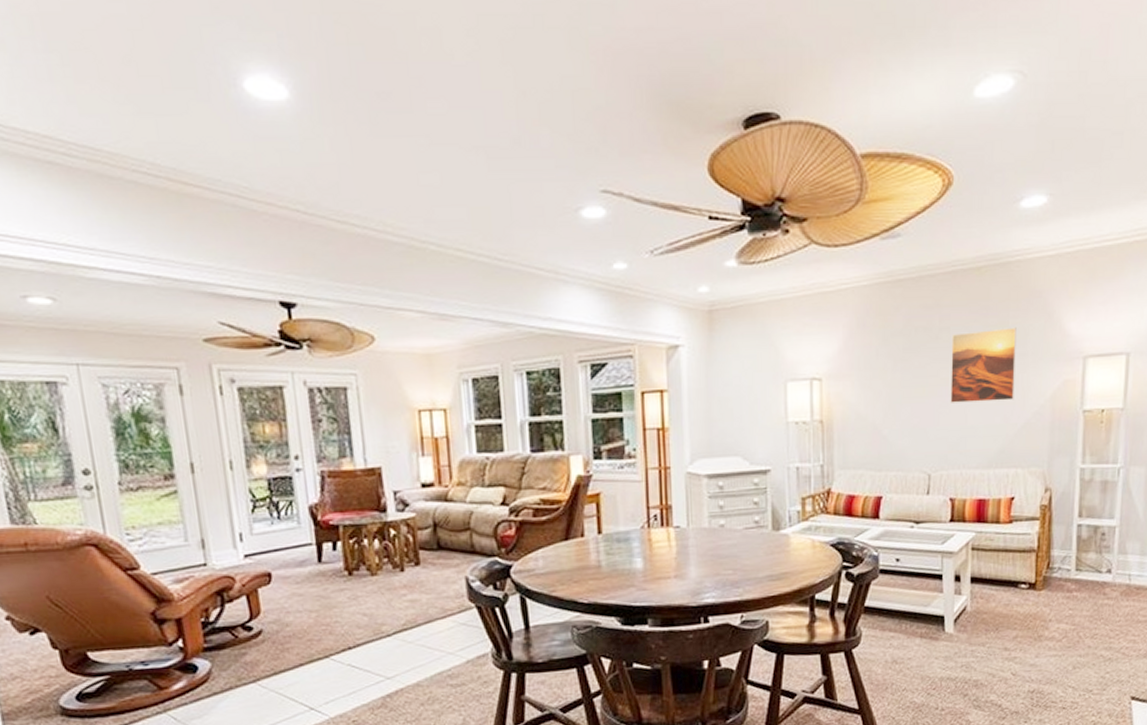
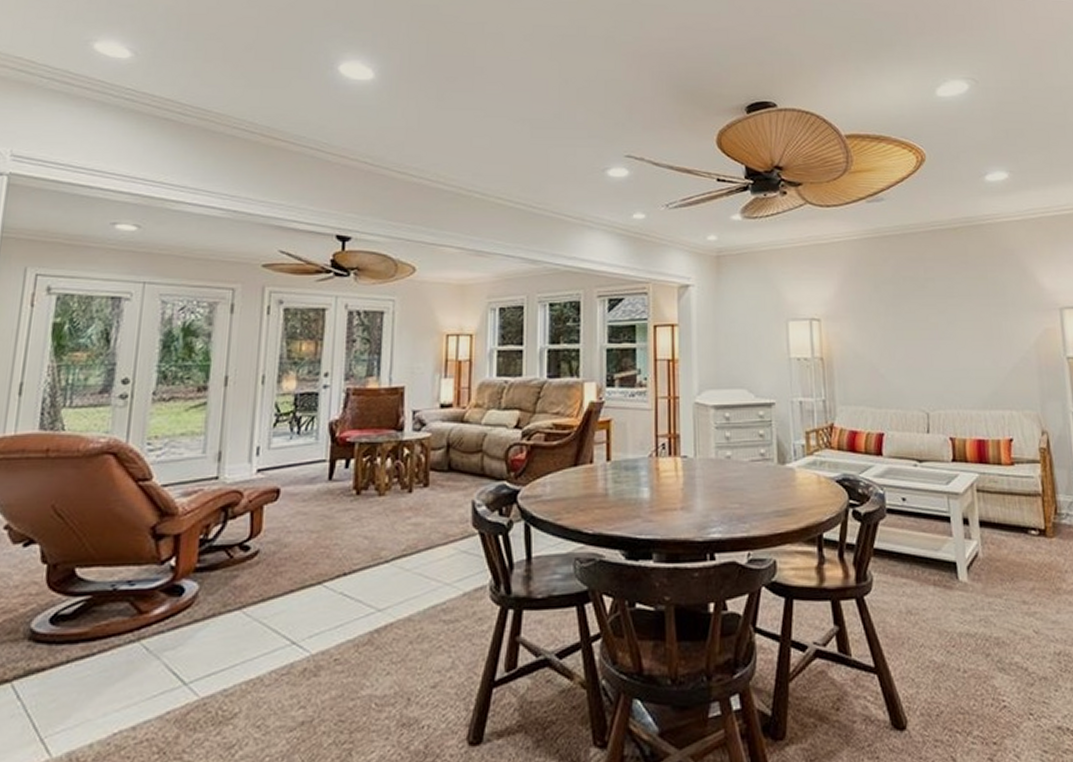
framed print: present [950,327,1017,403] -> none [937,280,1001,346]

